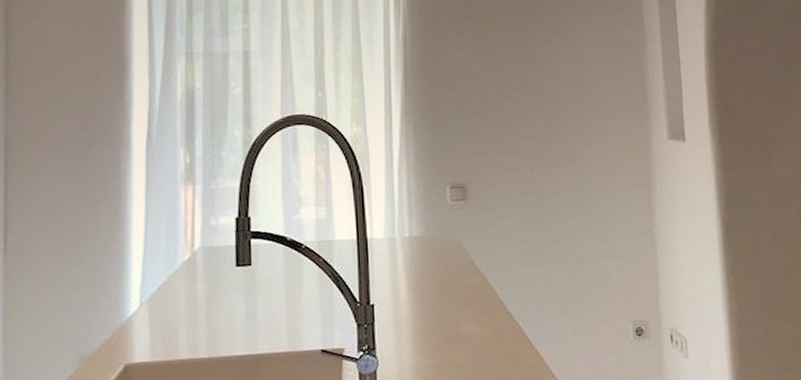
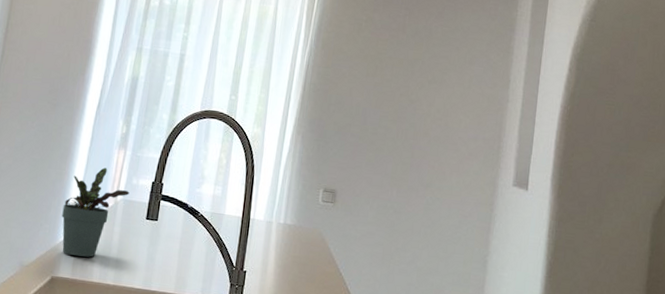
potted plant: none [124,212,209,332] -> present [62,167,130,257]

